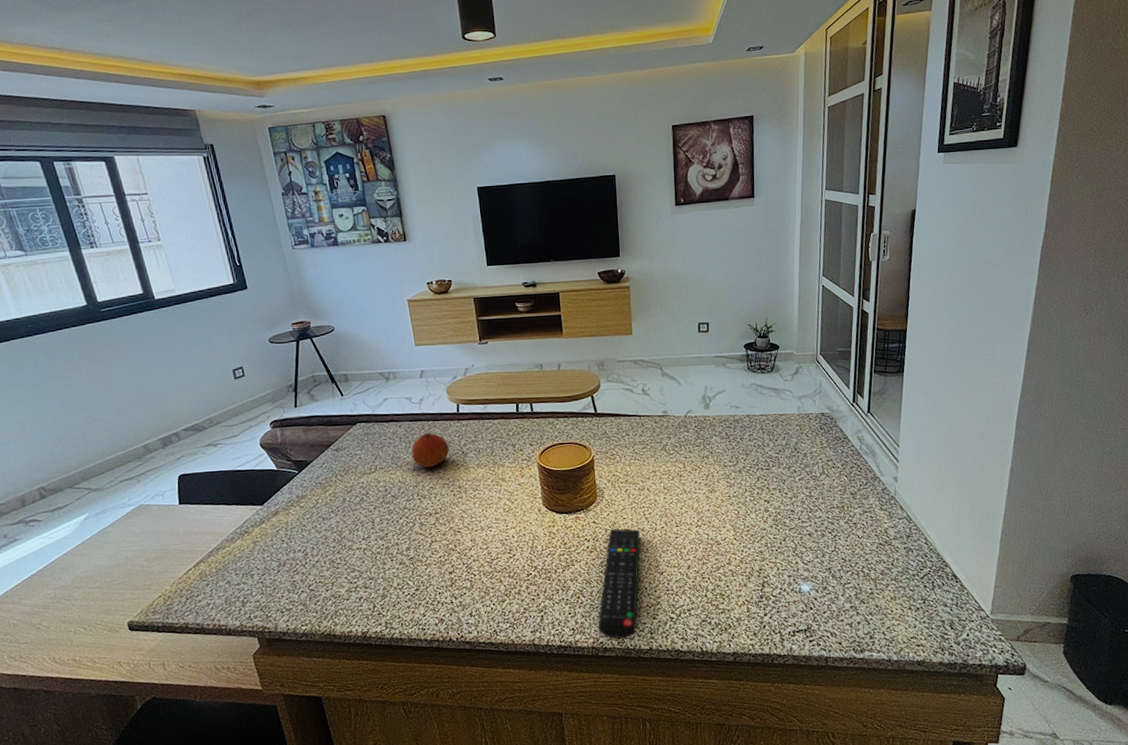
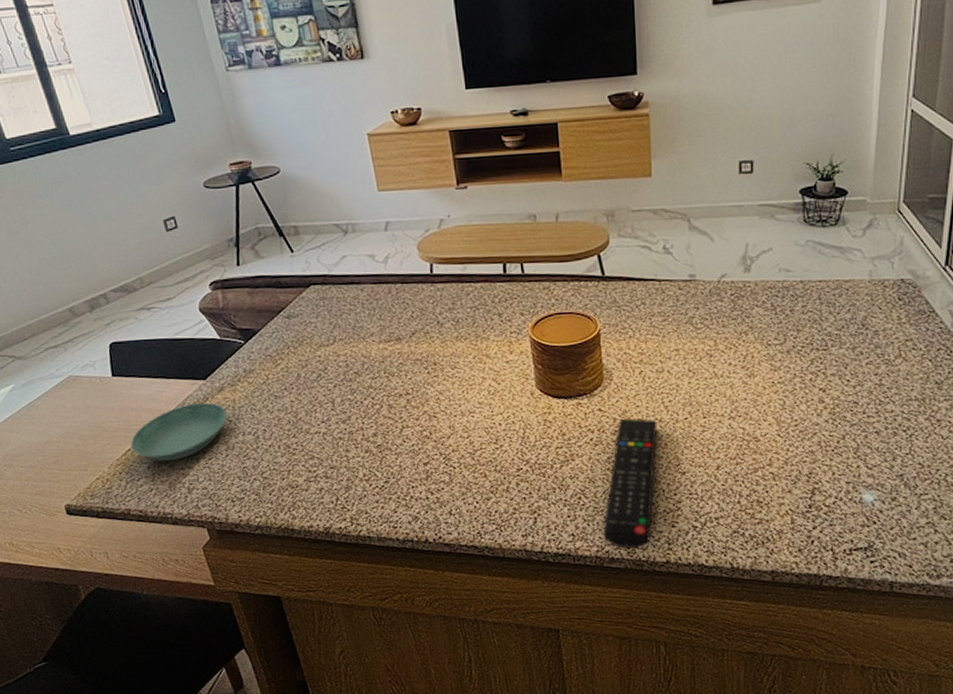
saucer: none [192,525,281,579] -> present [130,402,228,462]
fruit: present [411,432,450,468] -> none [376,298,422,340]

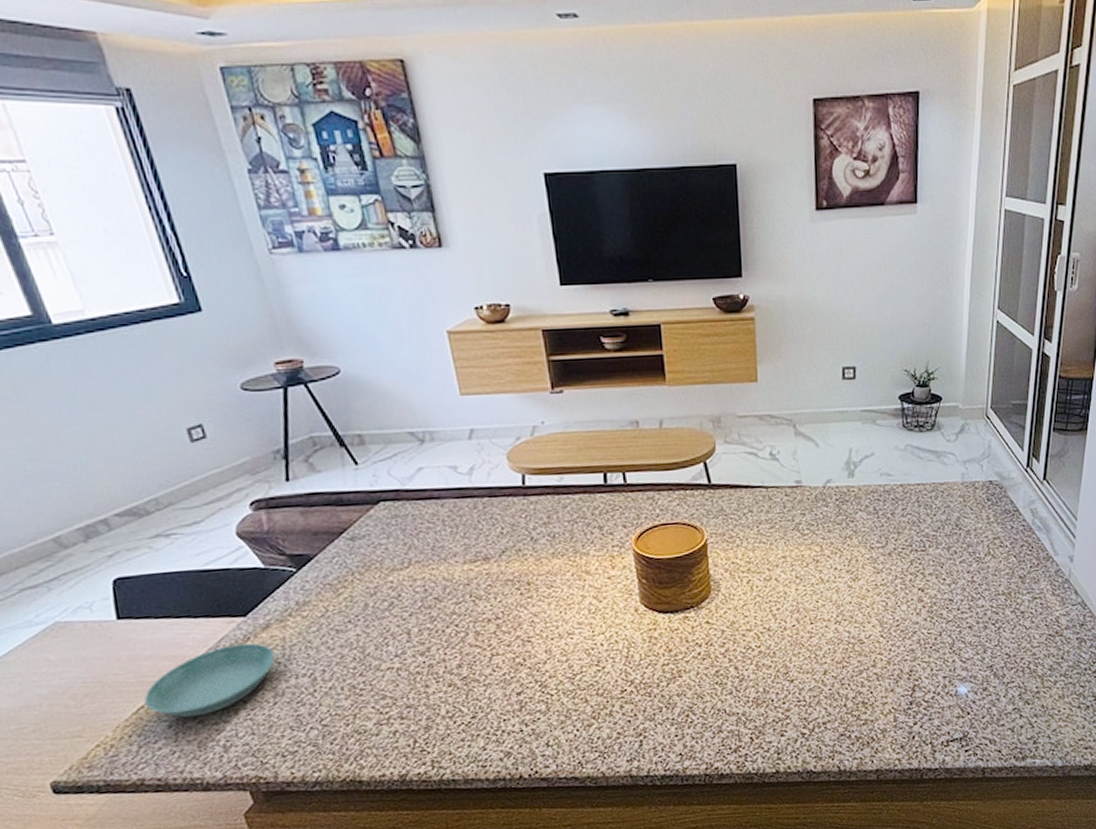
remote control: present [603,418,657,549] -> none [712,629,766,763]

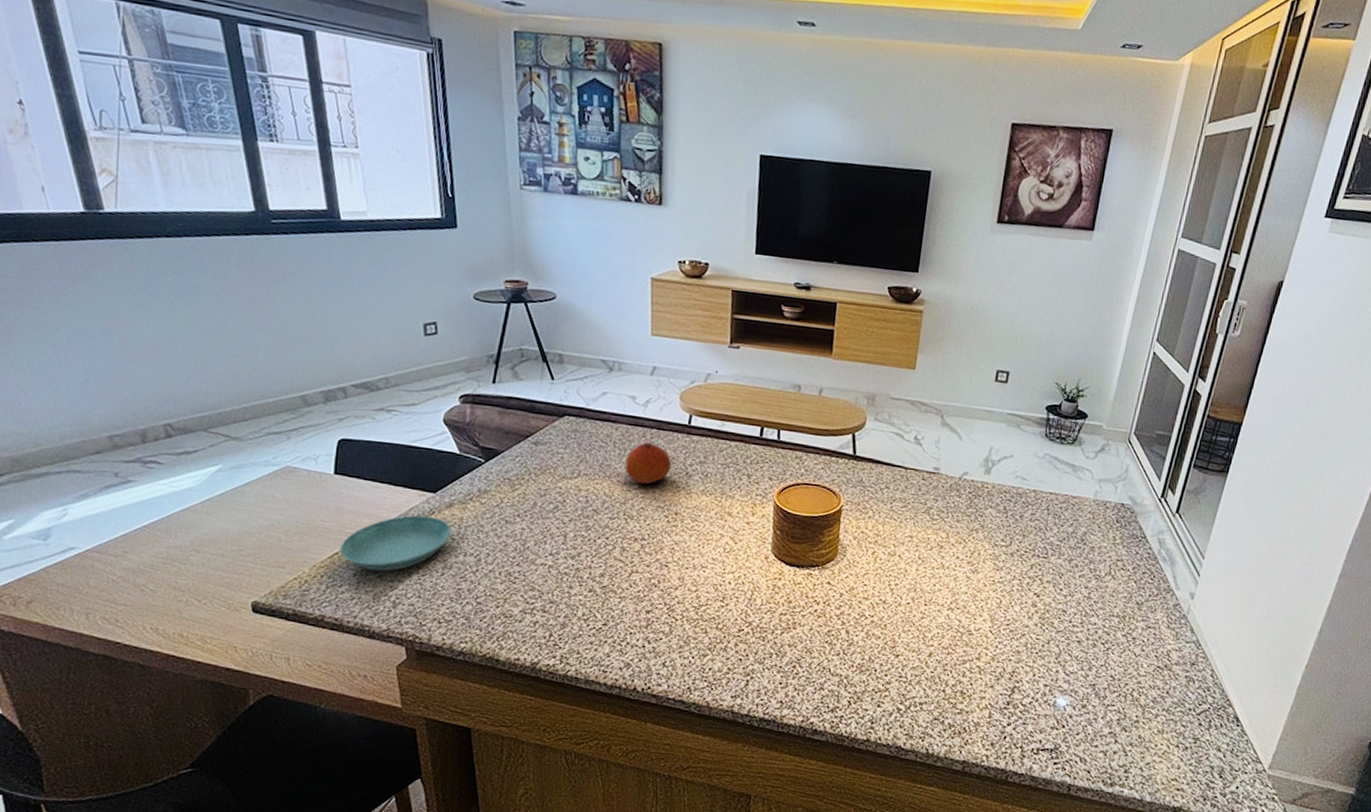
fruit: none [459,513,513,560] -> present [625,442,672,484]

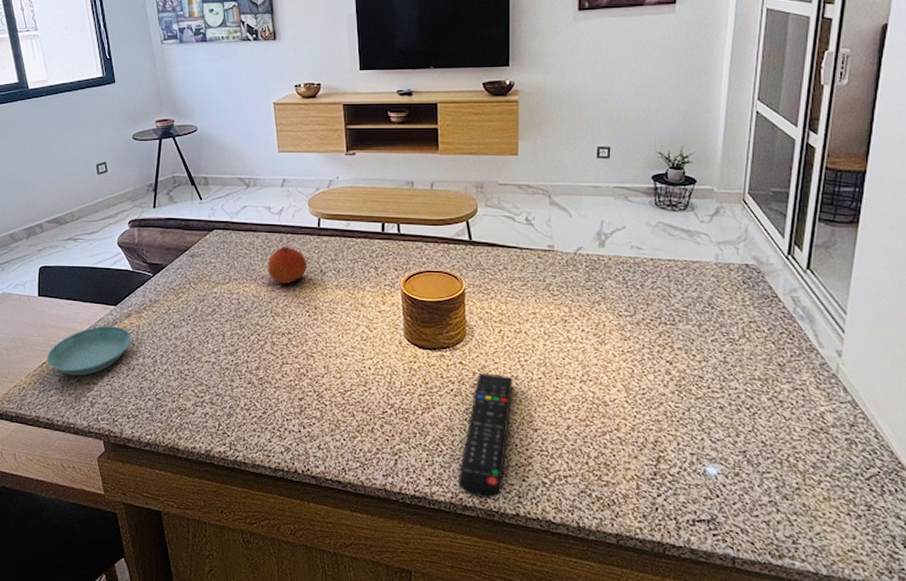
remote control: none [810,594,881,723] -> present [458,373,513,498]

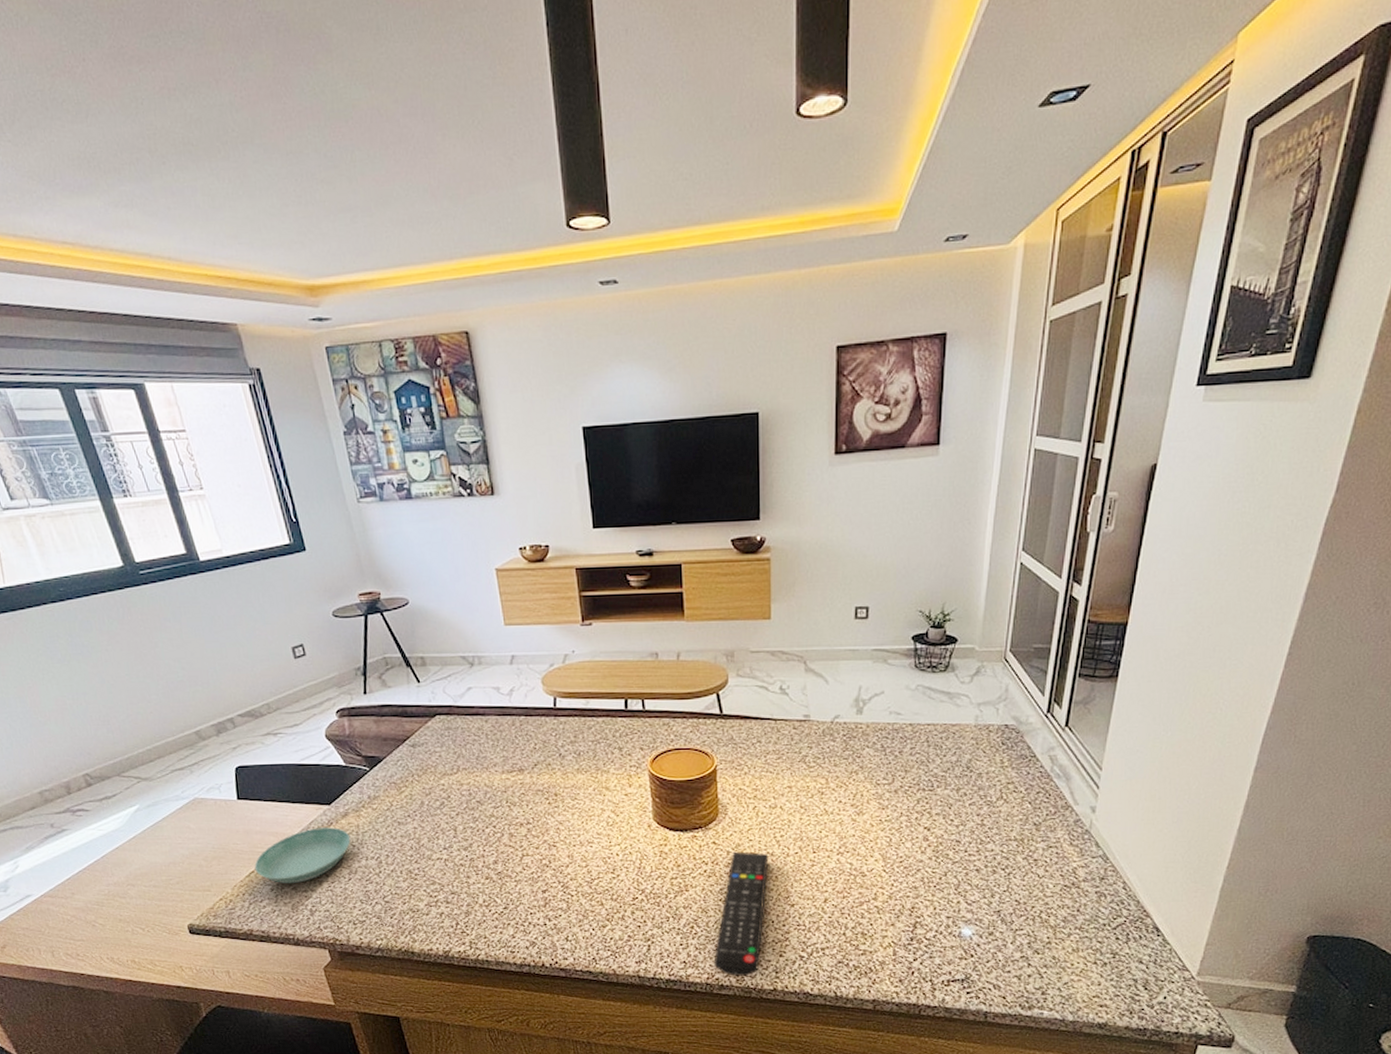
fruit: present [267,246,307,283] -> none [499,730,545,770]

